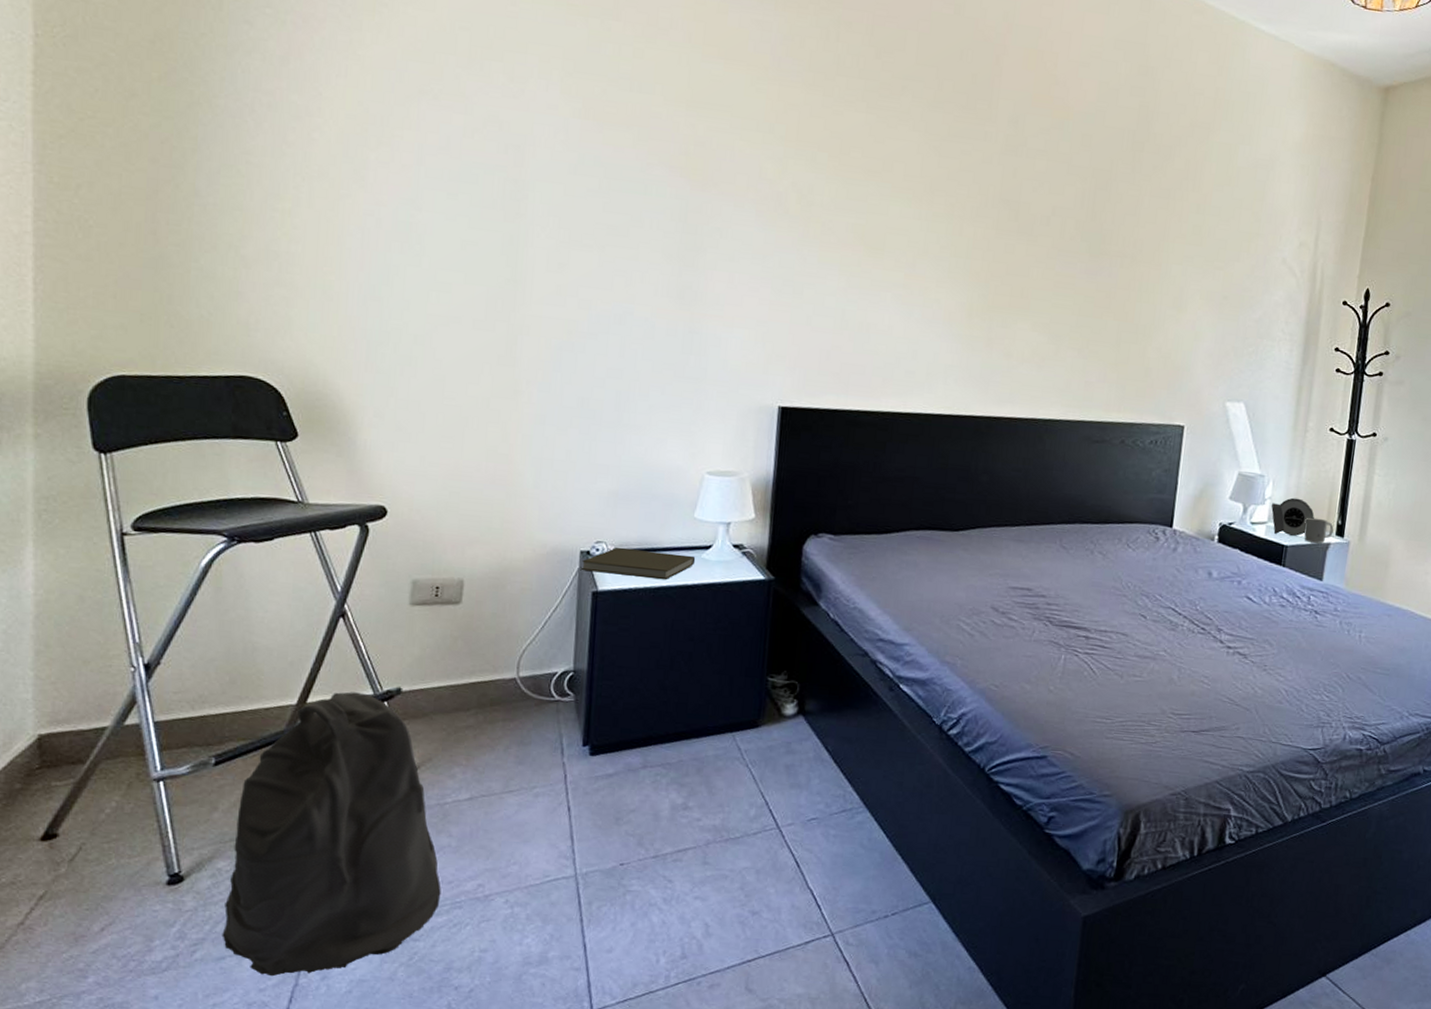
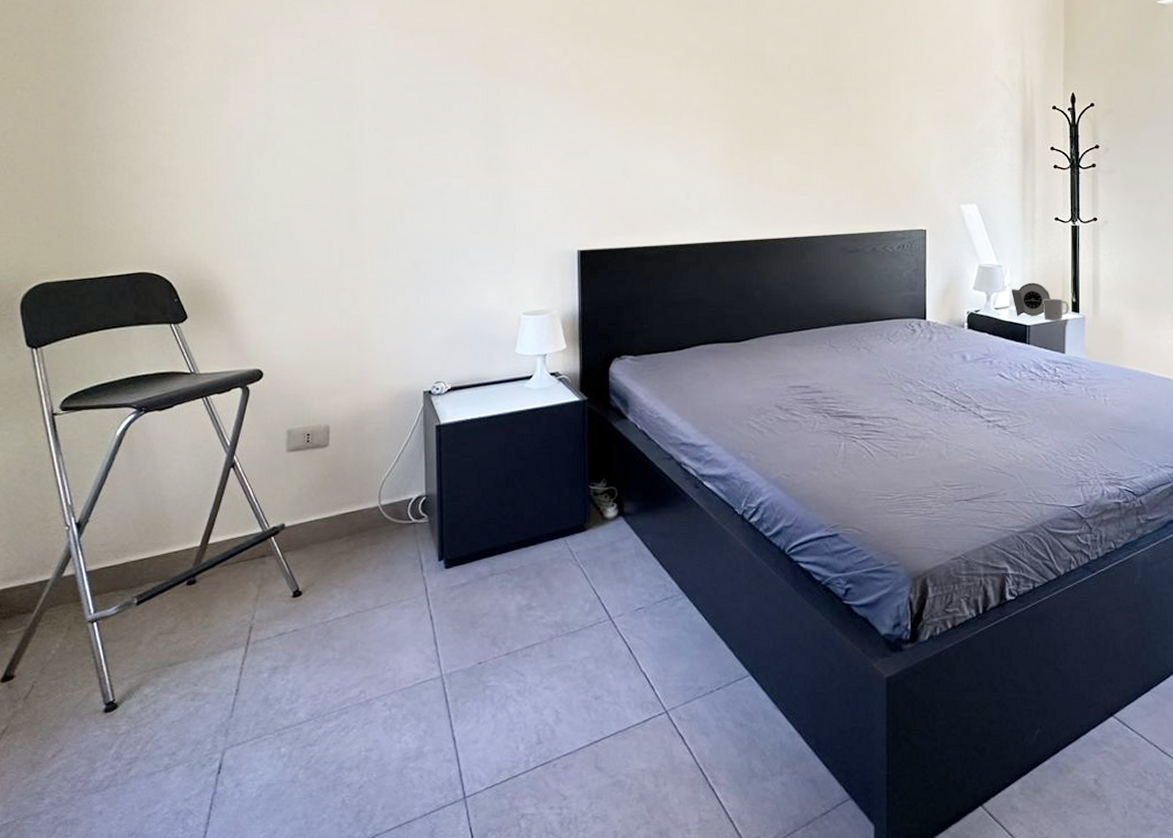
backpack: present [222,691,441,977] -> none [151,531,330,787]
book: present [581,547,696,579] -> none [426,386,520,408]

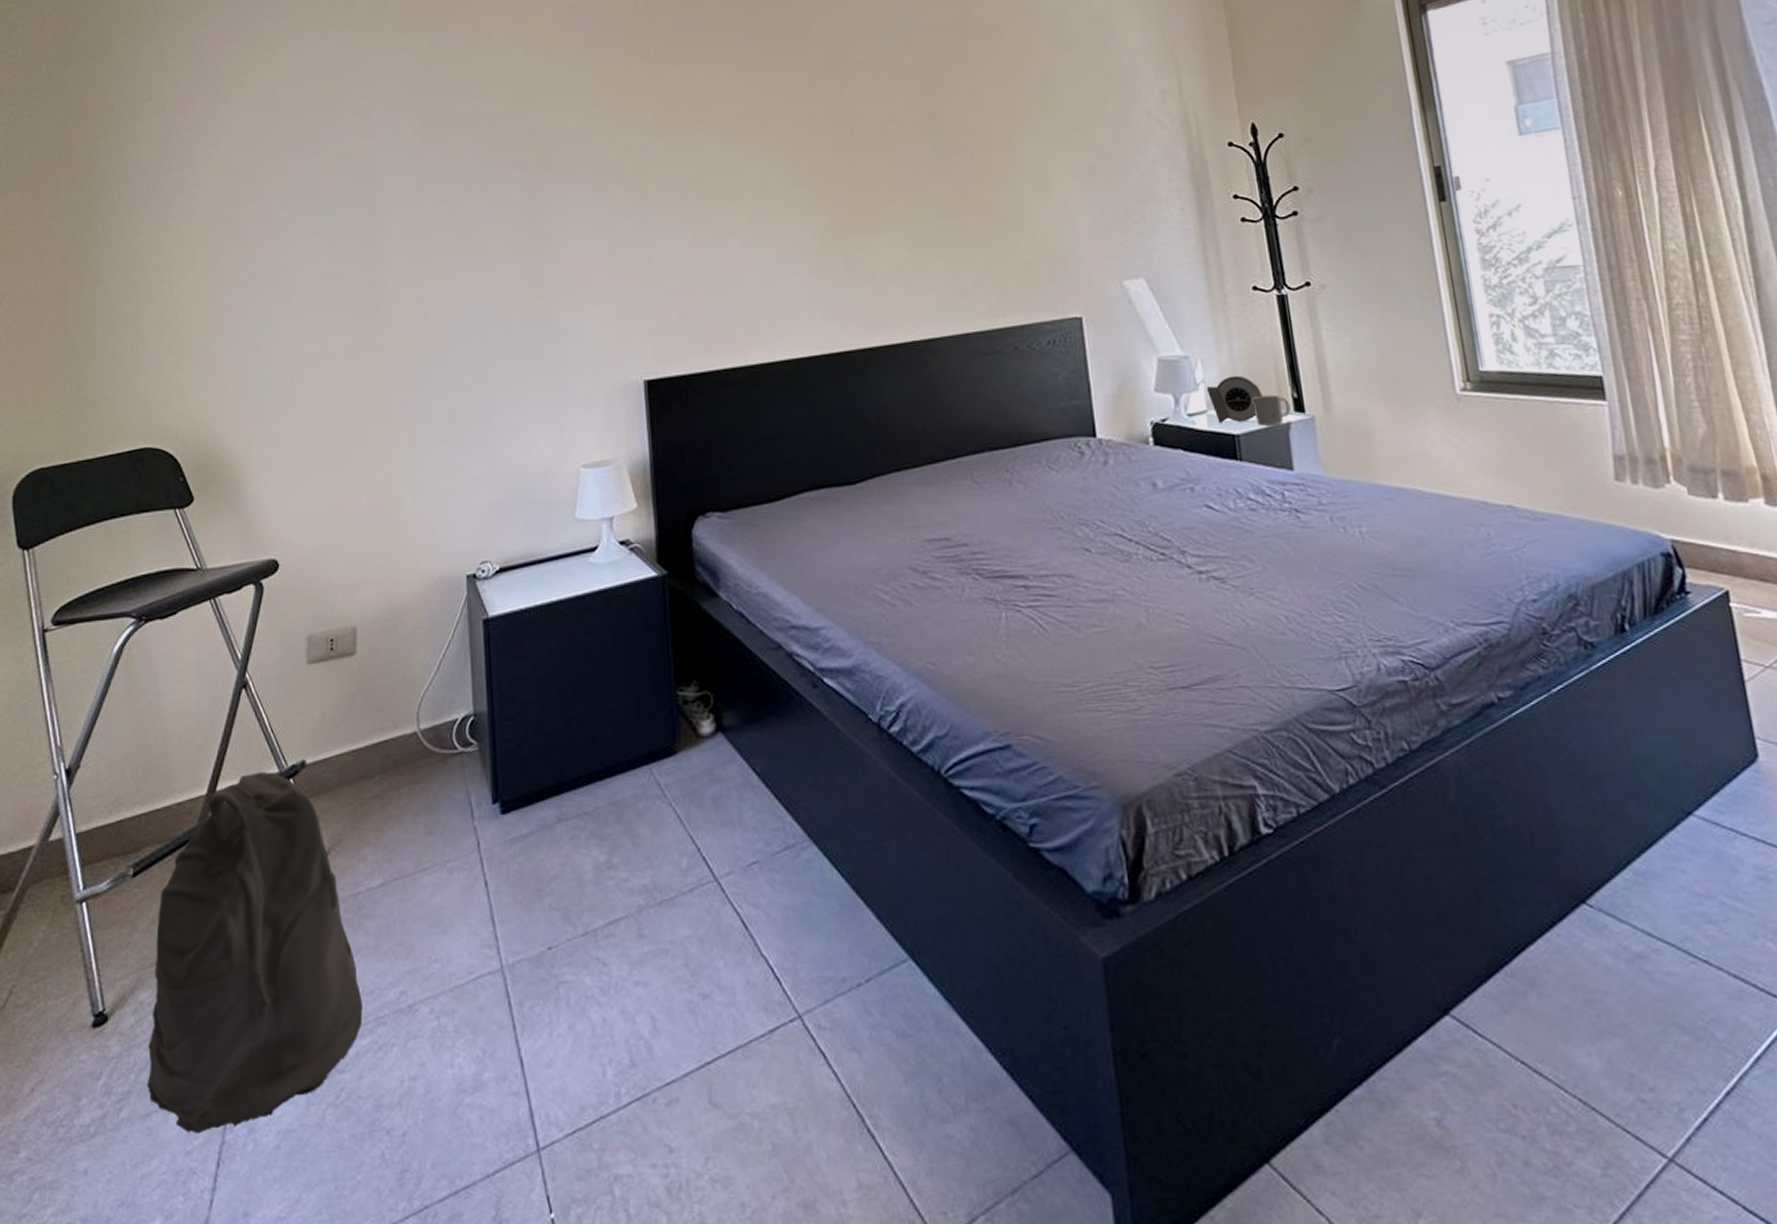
backpack: none [151,531,330,787] -> present [147,771,363,1134]

